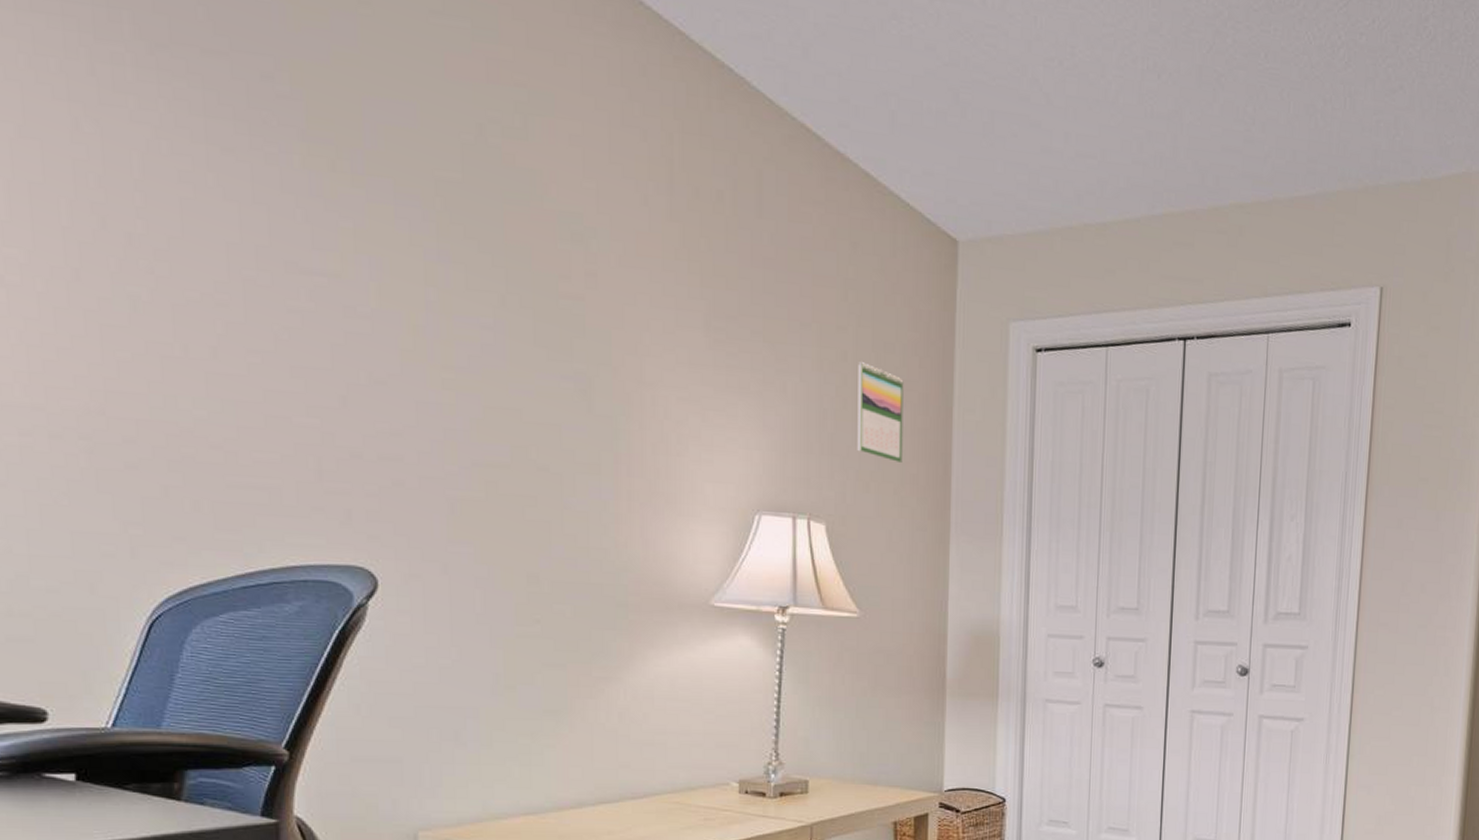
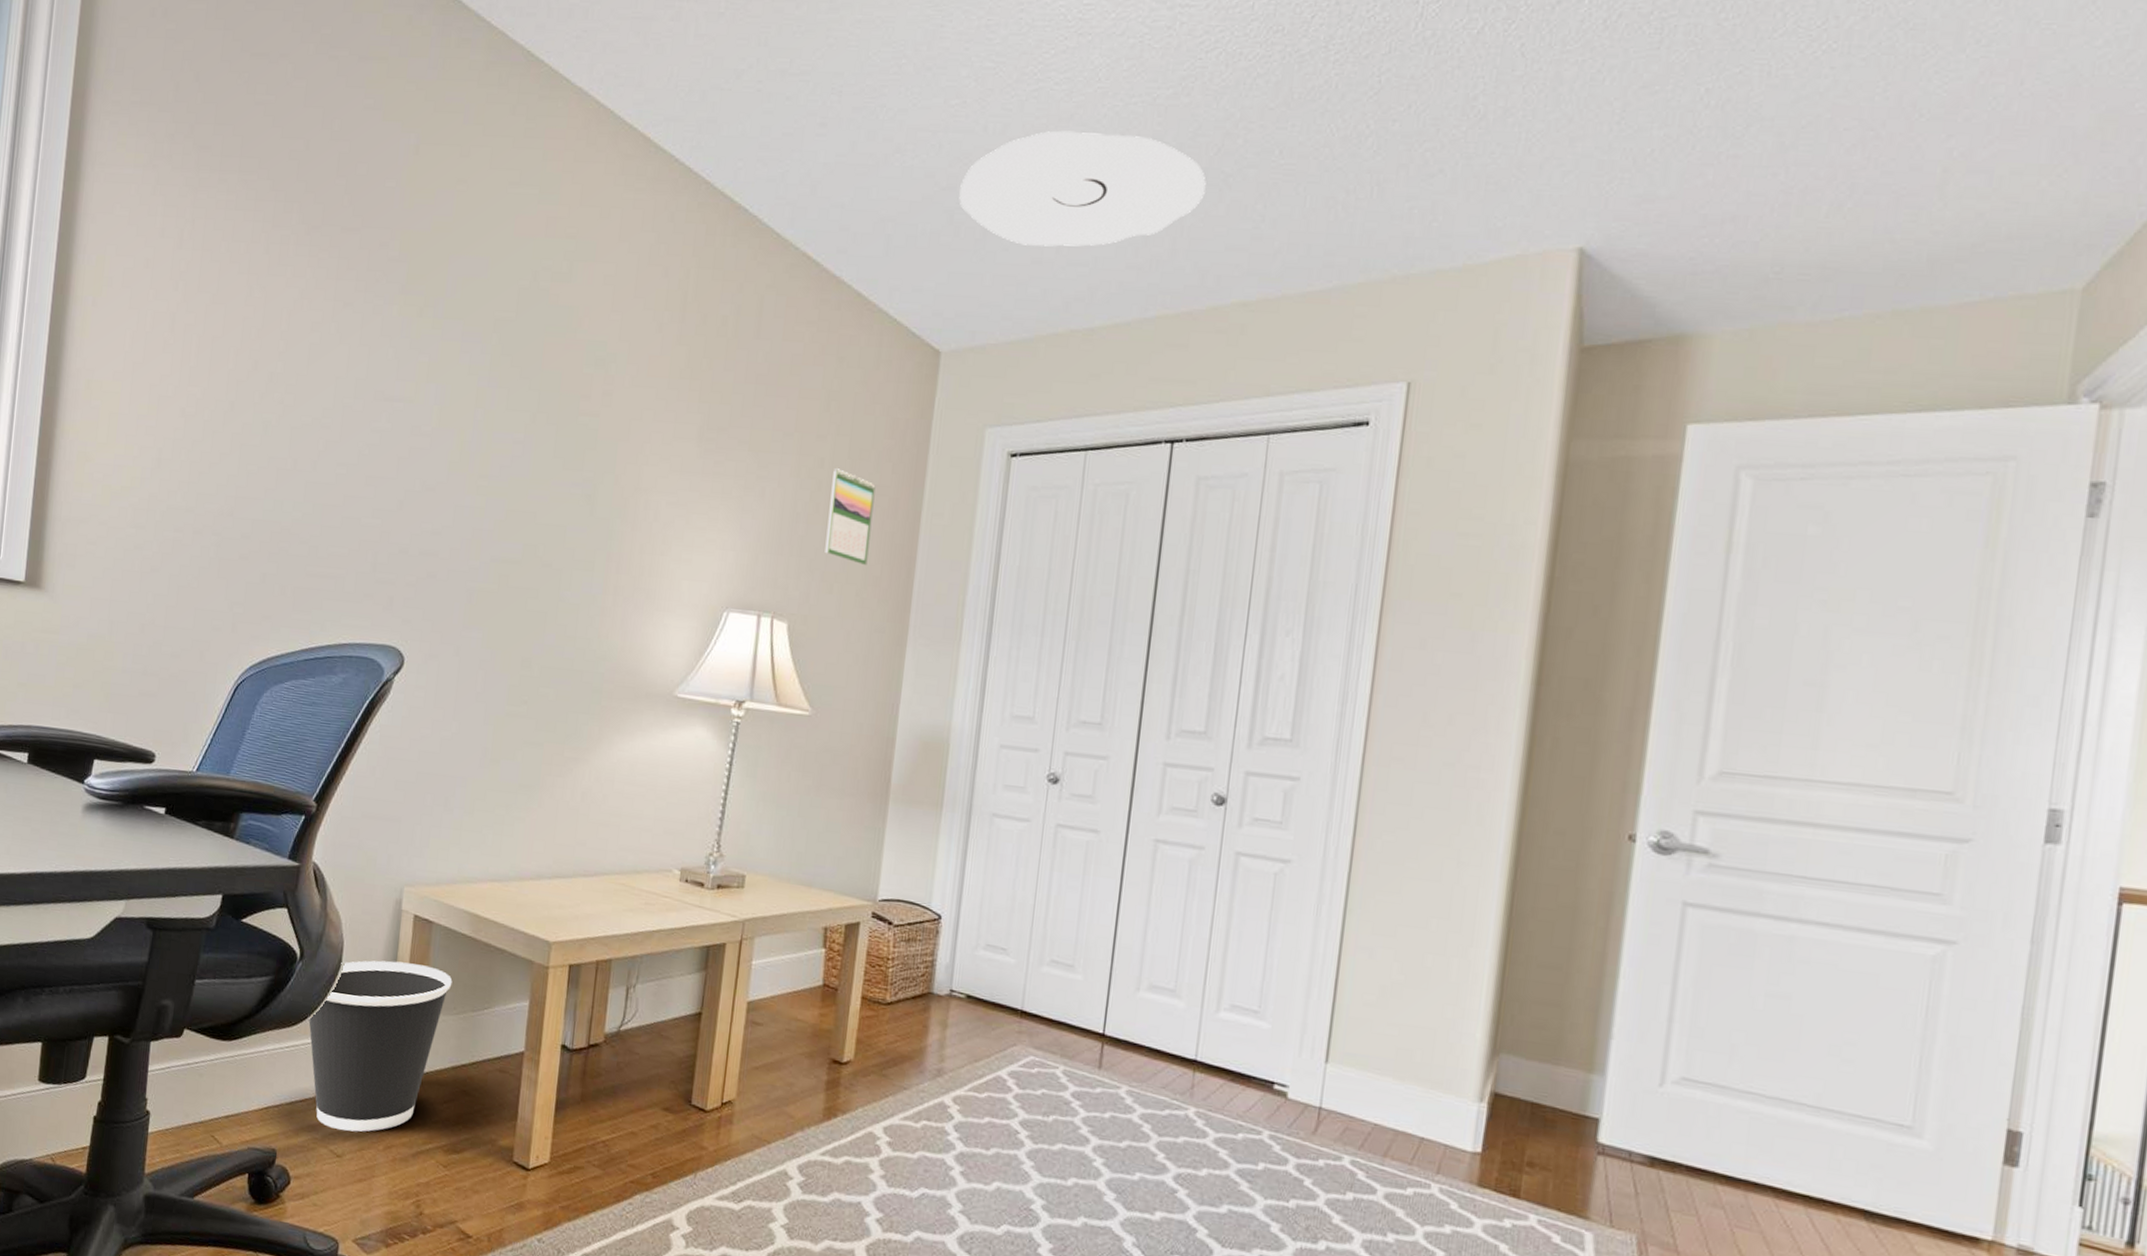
ceiling light: none [963,11,1201,138] -> present [959,130,1206,247]

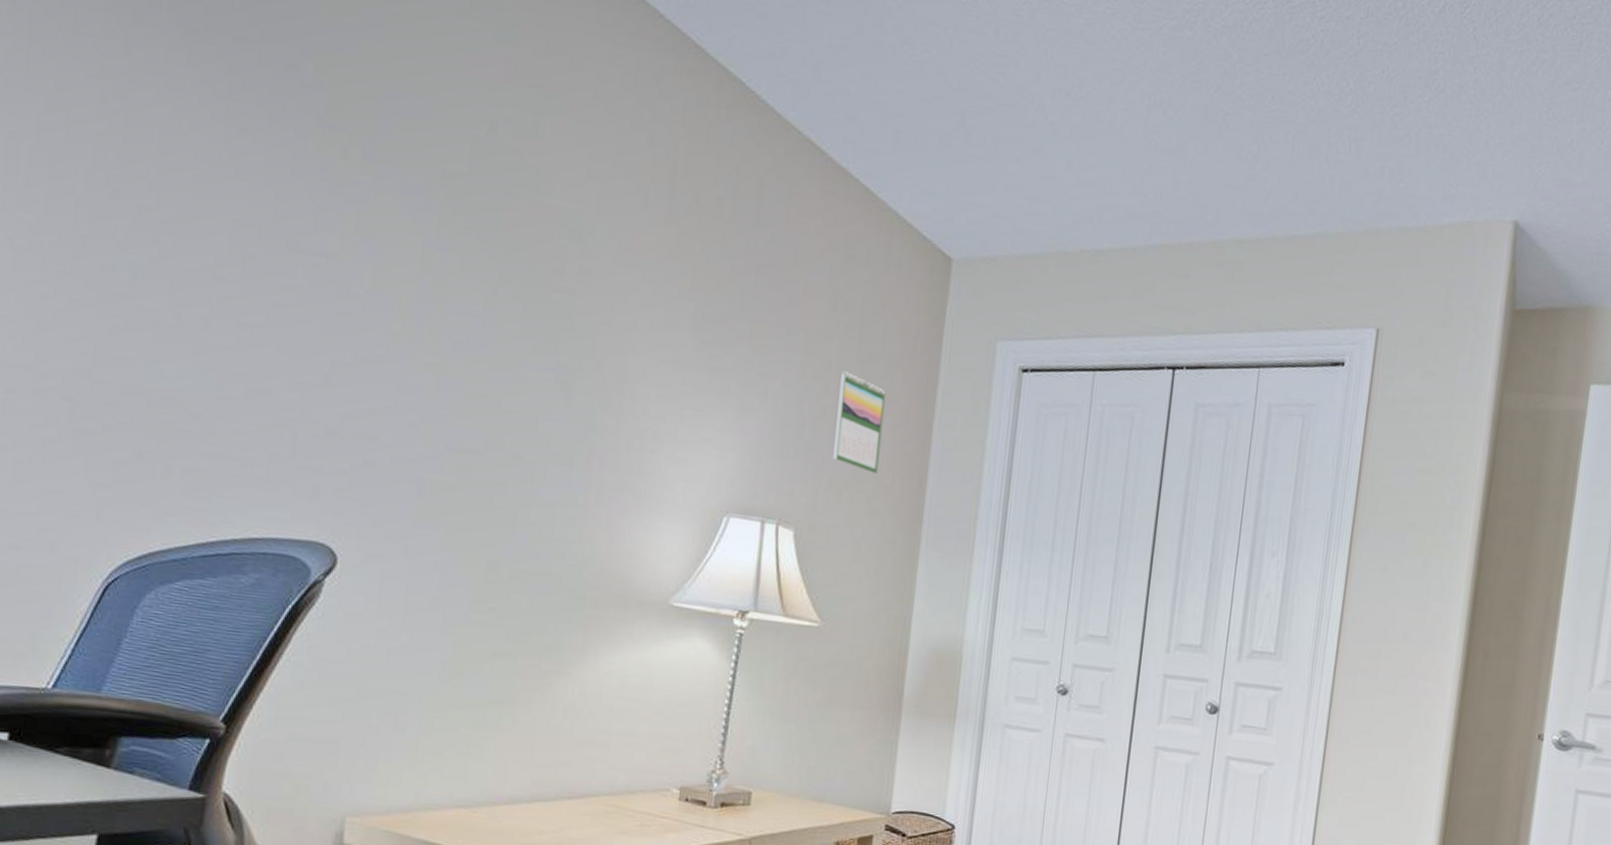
ceiling light: present [959,130,1206,247] -> none [970,44,1207,168]

